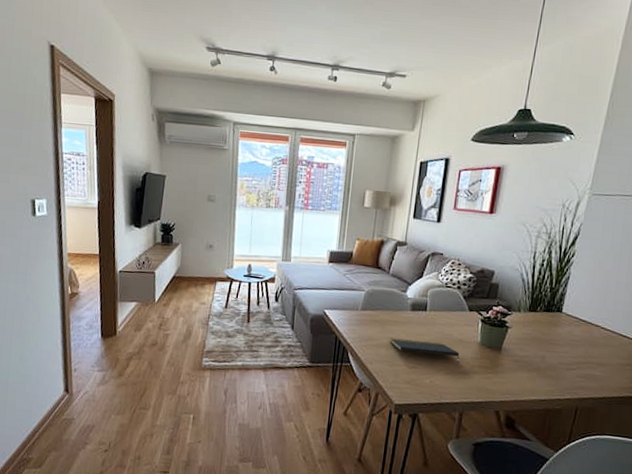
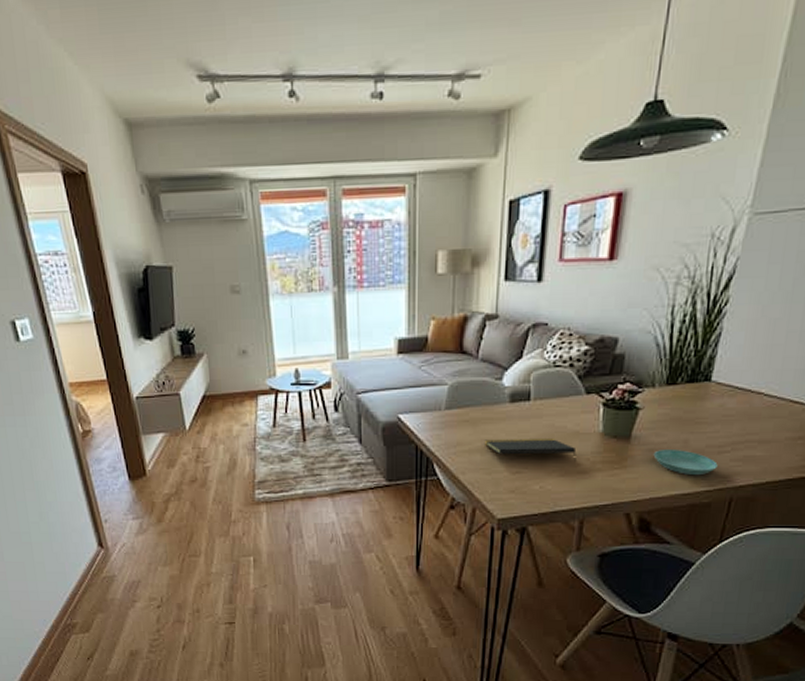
saucer: none [518,362,567,386] -> present [653,450,718,476]

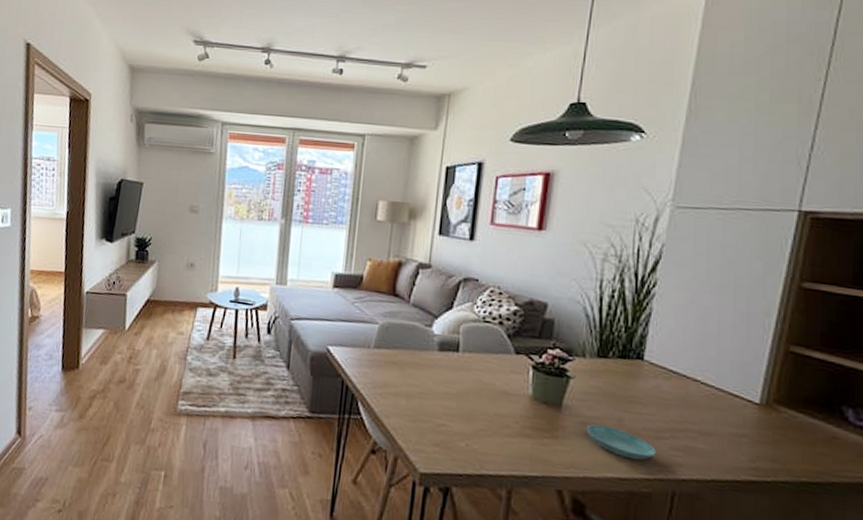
notepad: present [485,439,576,462] -> none [411,385,505,423]

